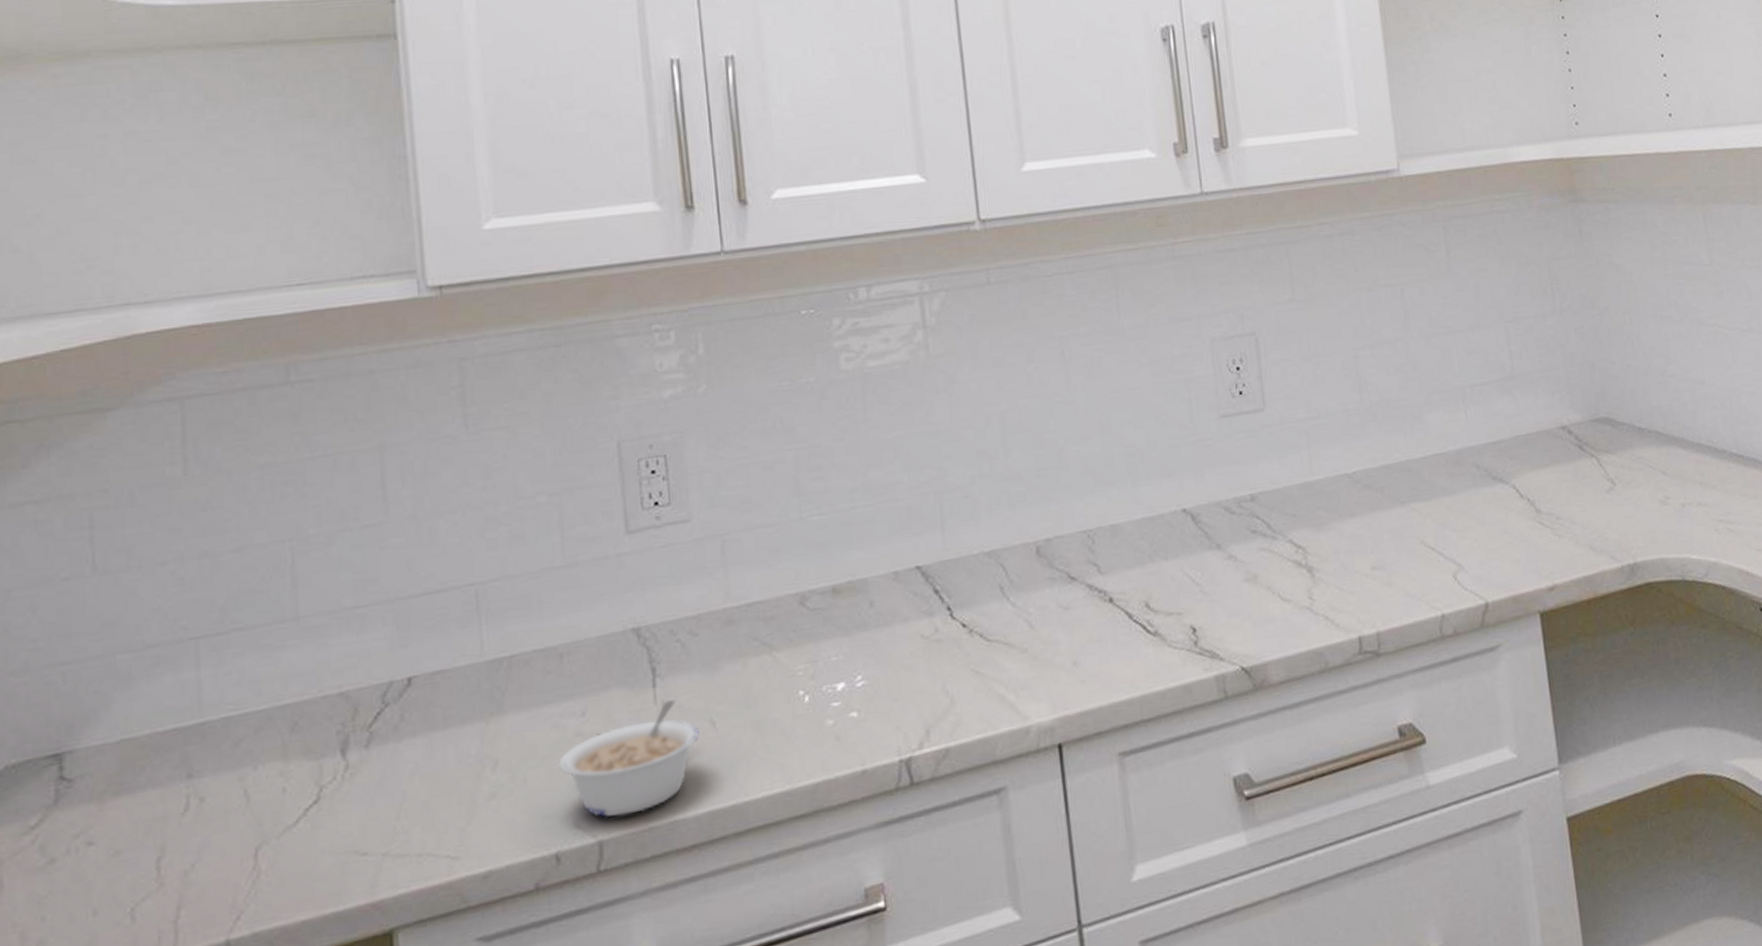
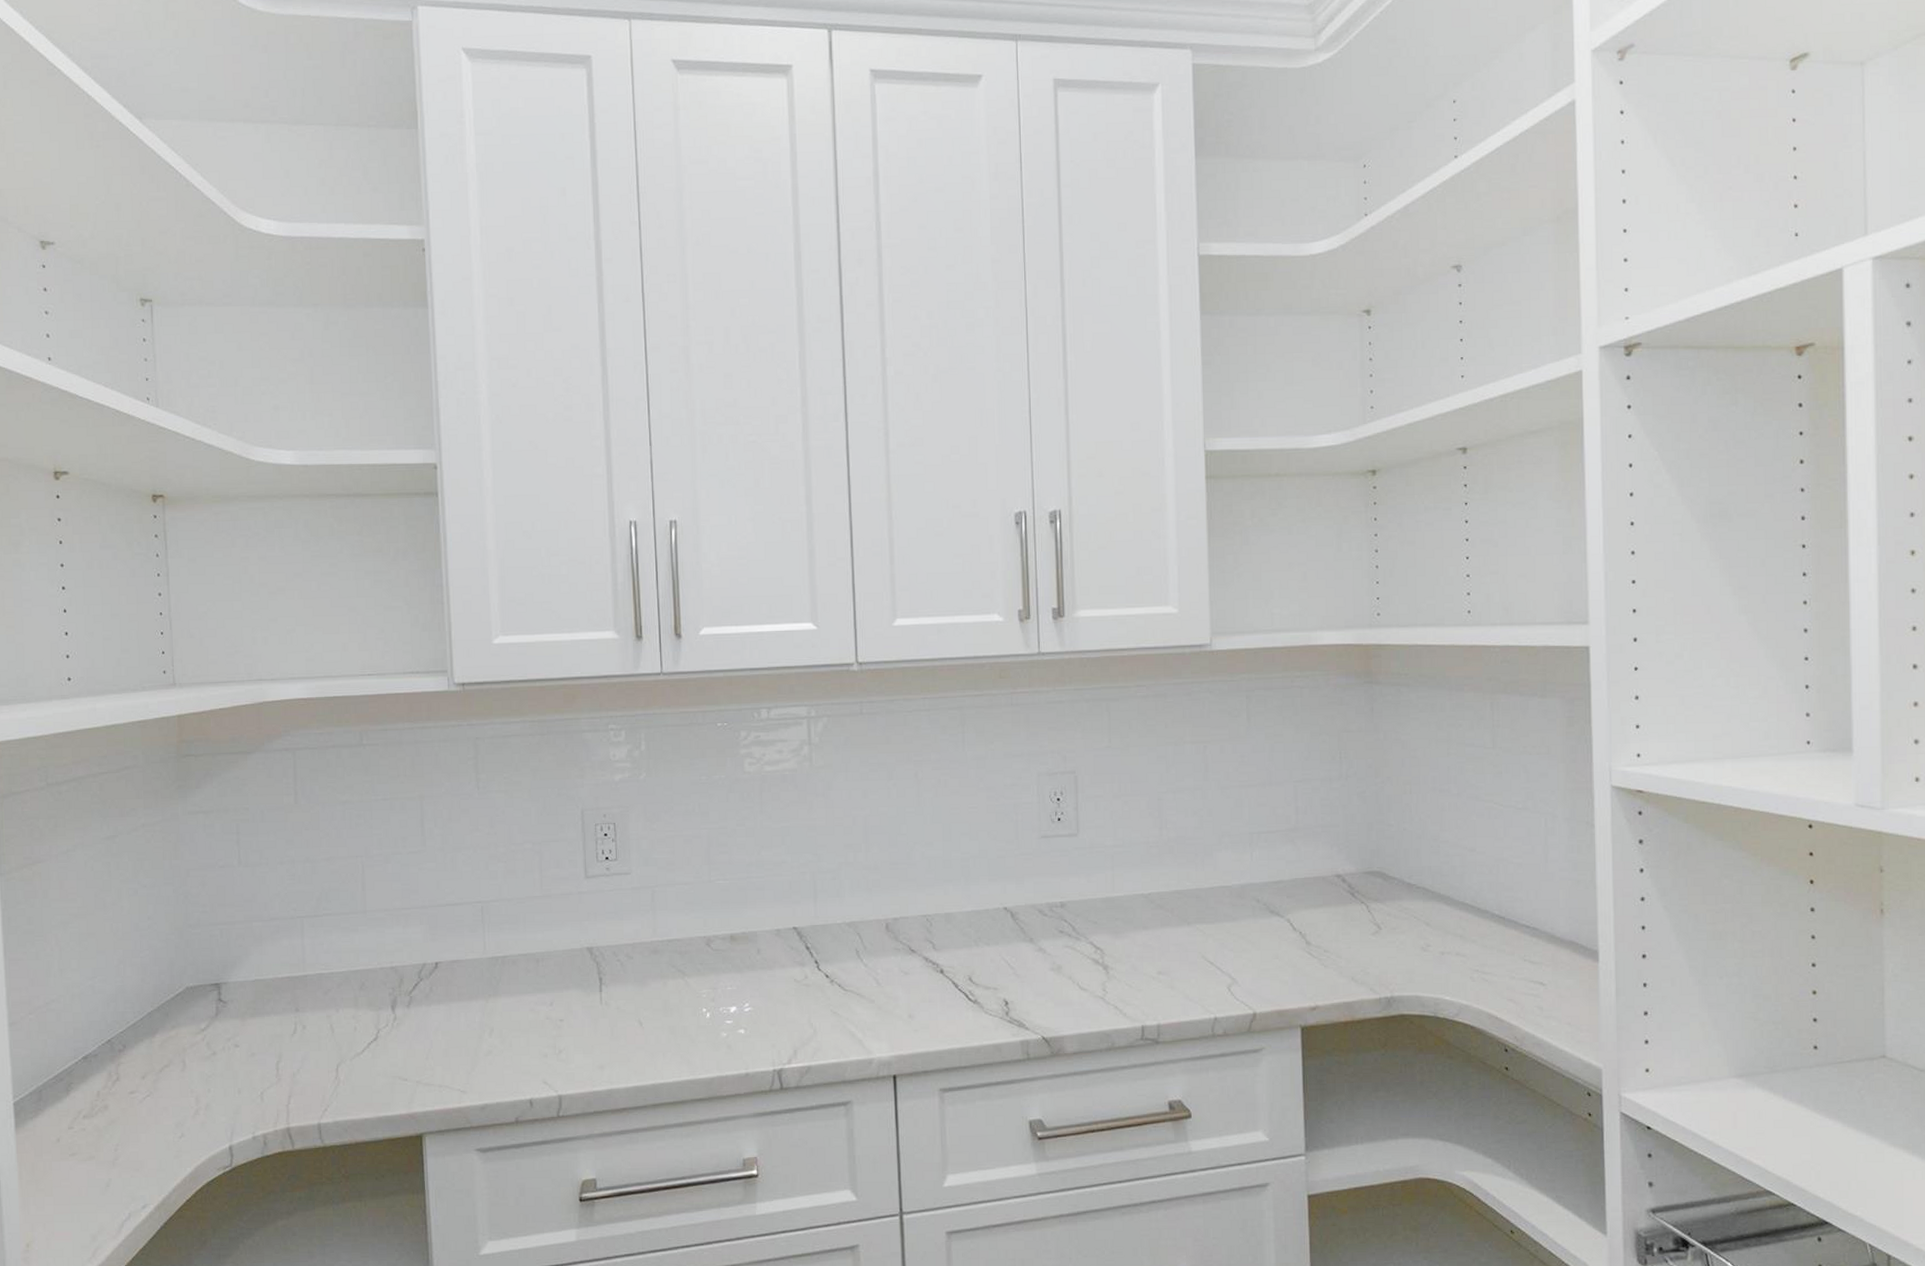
legume: present [559,700,700,817] -> none [534,1003,631,1080]

